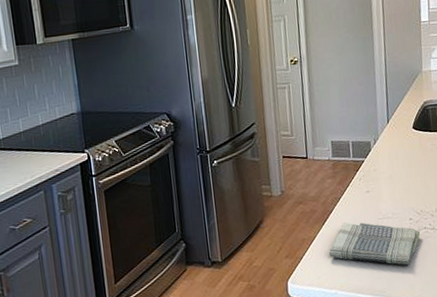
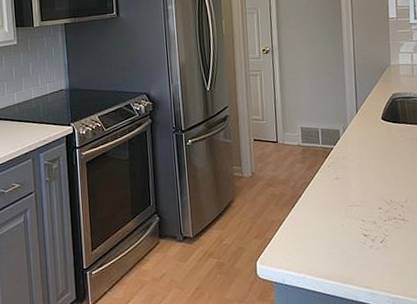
dish towel: present [329,222,421,266] -> none [298,207,390,255]

